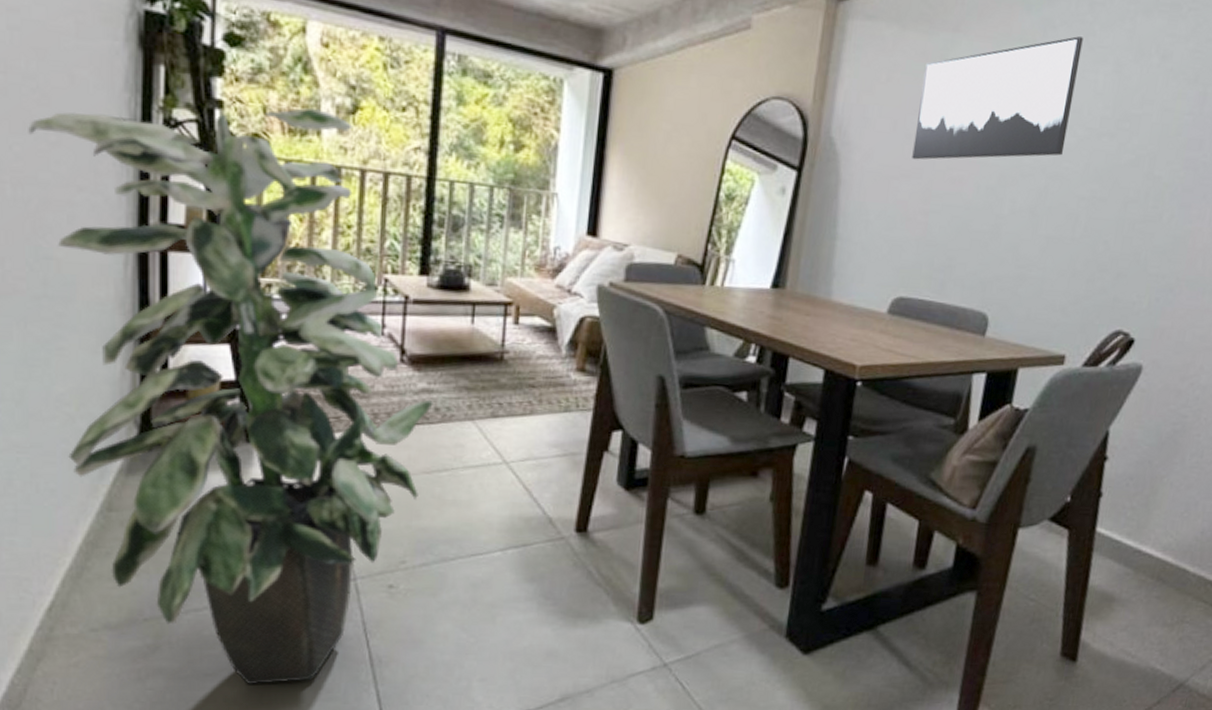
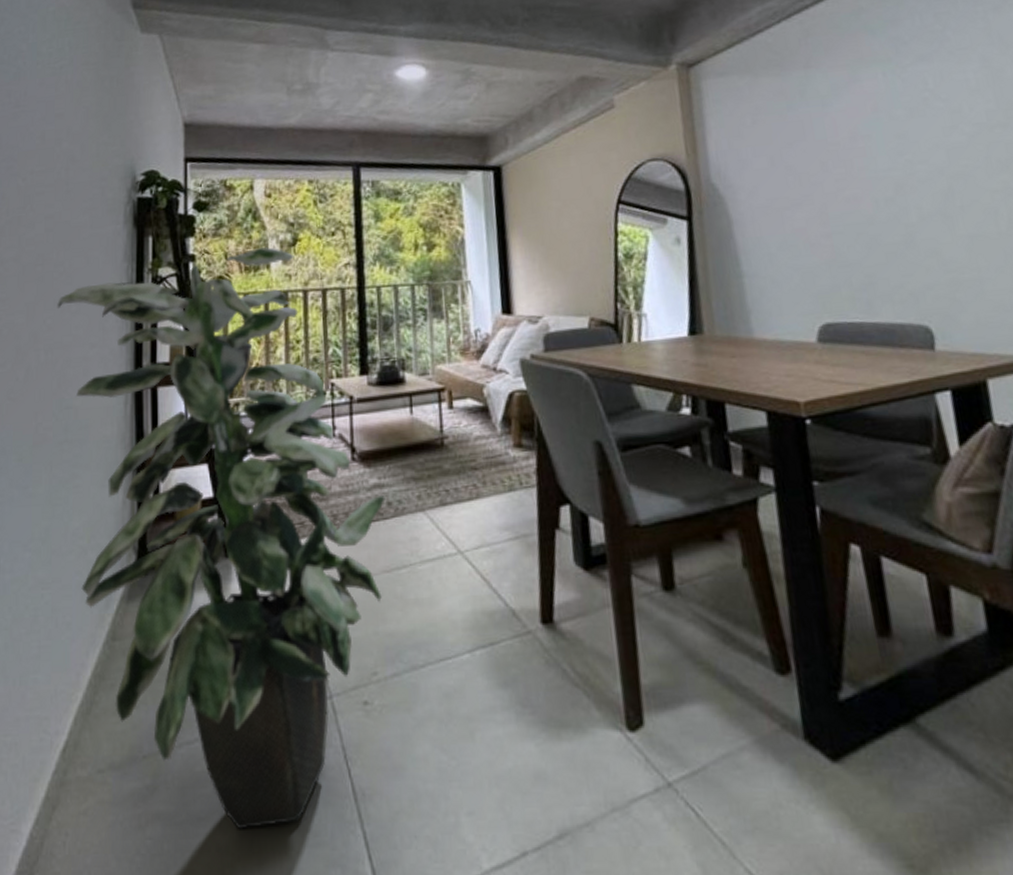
wall art: present [912,36,1083,160] -> none [787,45,957,188]

